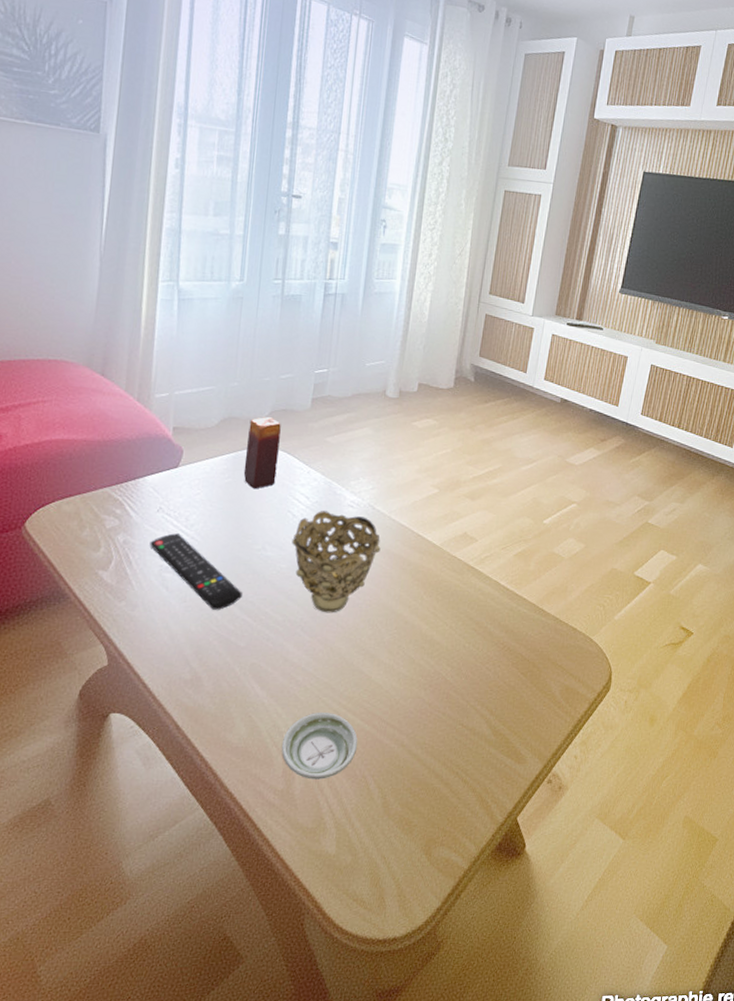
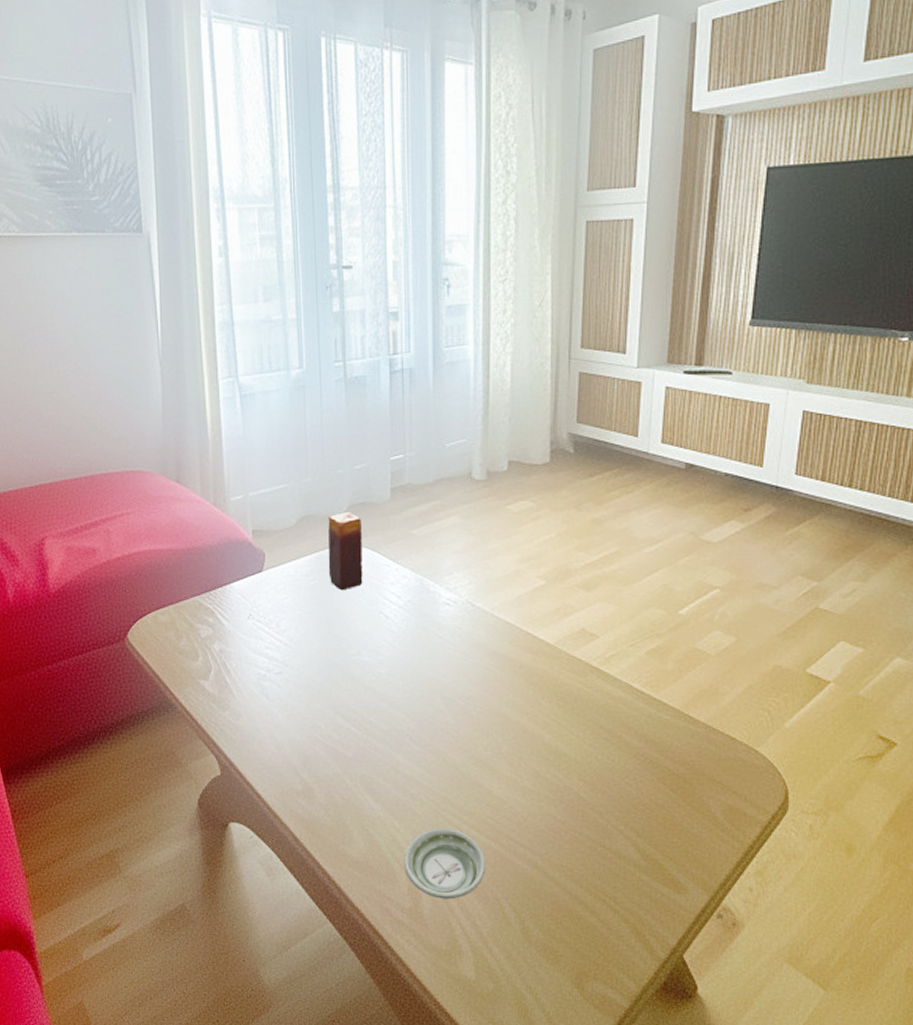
remote control: present [150,533,242,610] -> none [245,640,343,719]
decorative bowl: present [292,511,381,613] -> none [388,610,486,722]

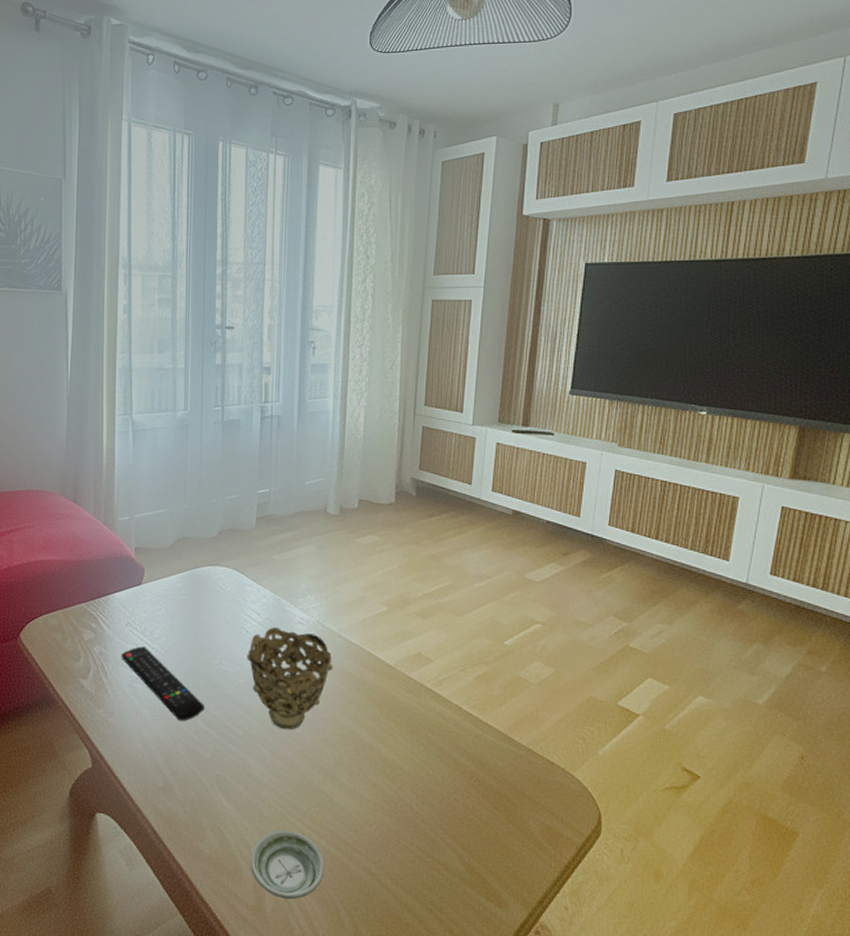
remote control: none [245,640,343,719] -> present [121,646,204,721]
candle: present [328,512,363,591] -> none [198,536,230,606]
decorative bowl: none [388,610,486,722] -> present [247,627,333,730]

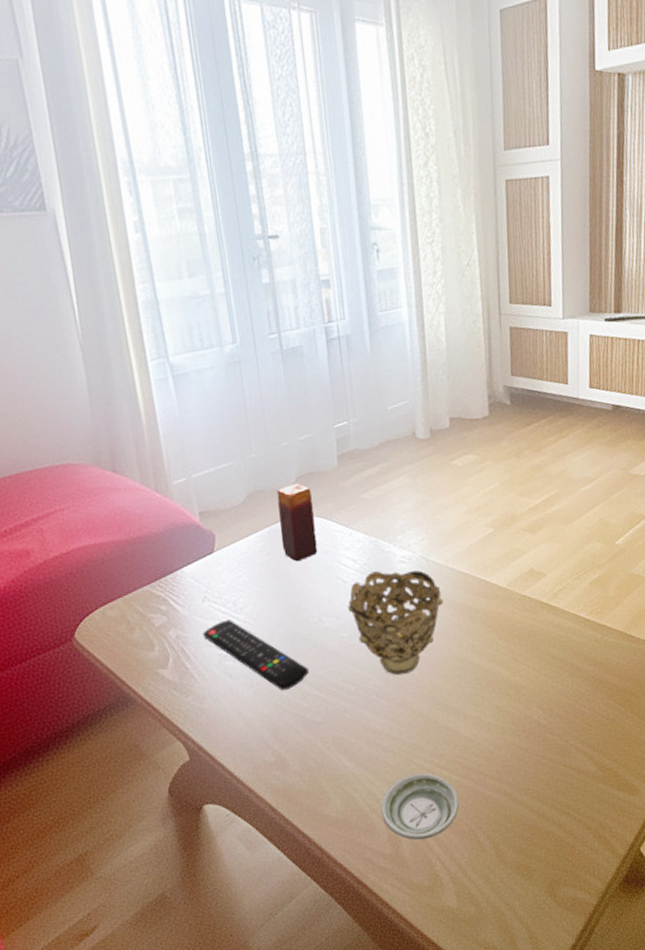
candle: none [198,536,230,606] -> present [277,484,318,562]

